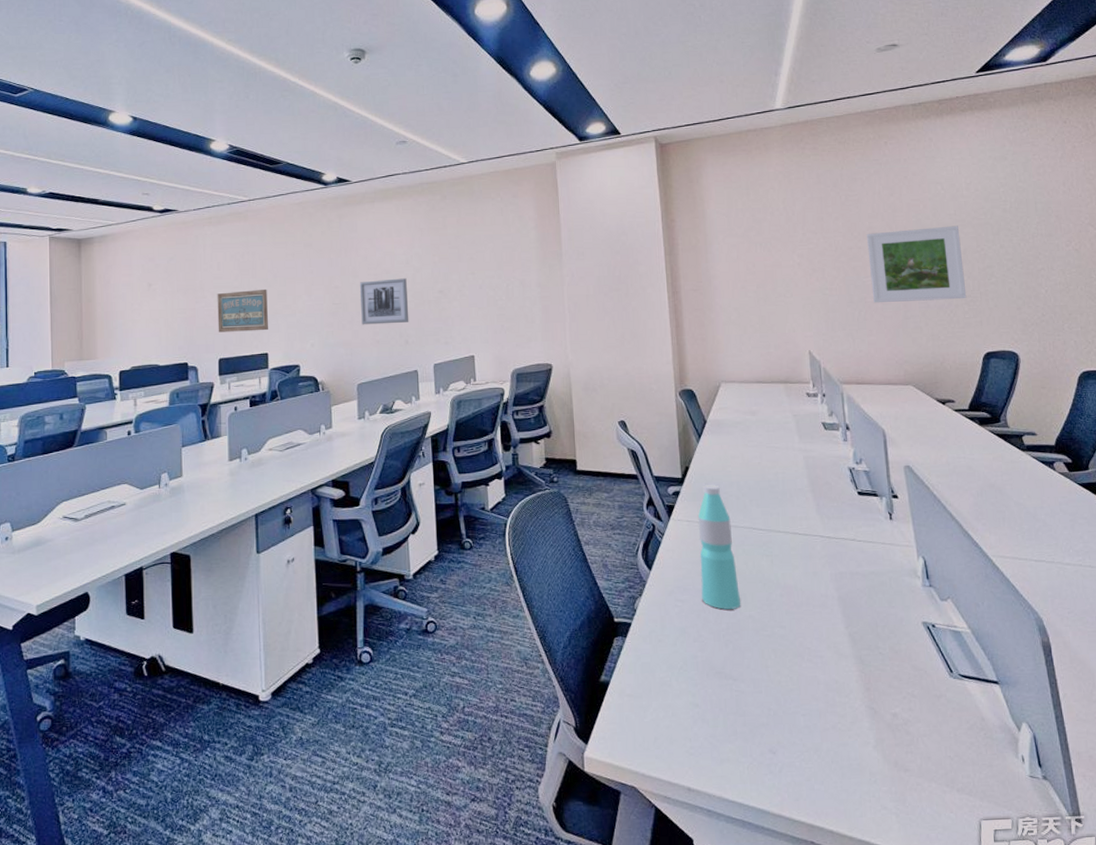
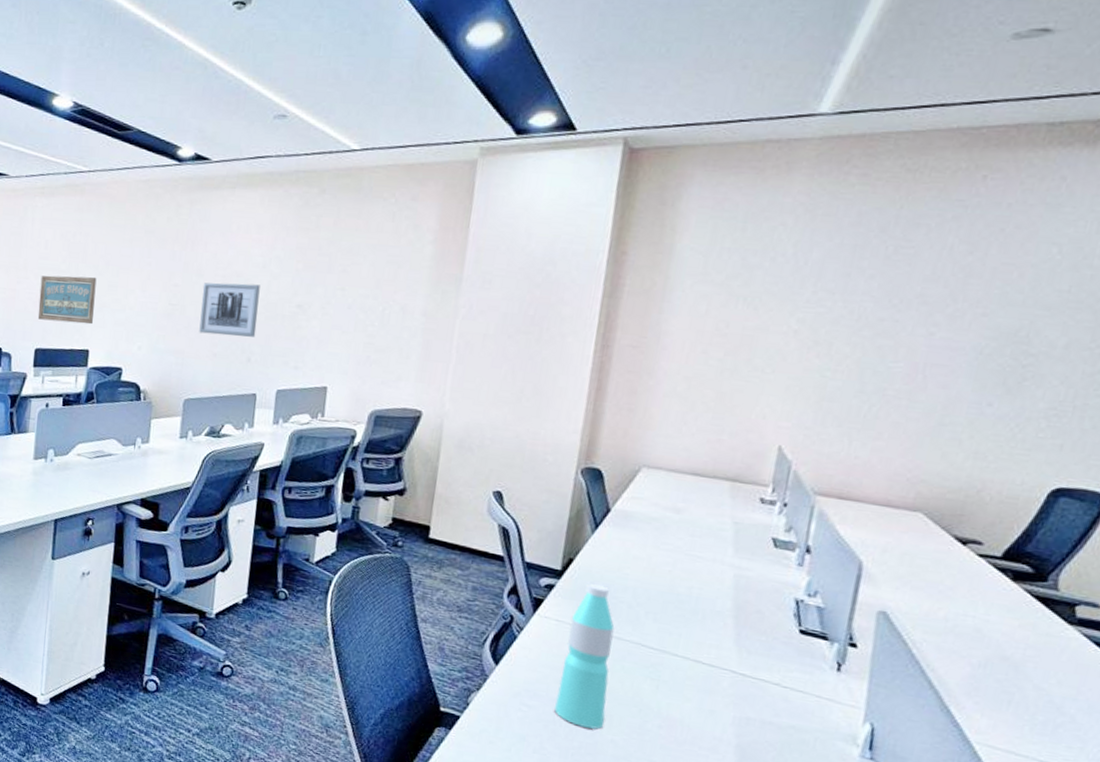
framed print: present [867,226,967,304] -> none [896,302,1069,412]

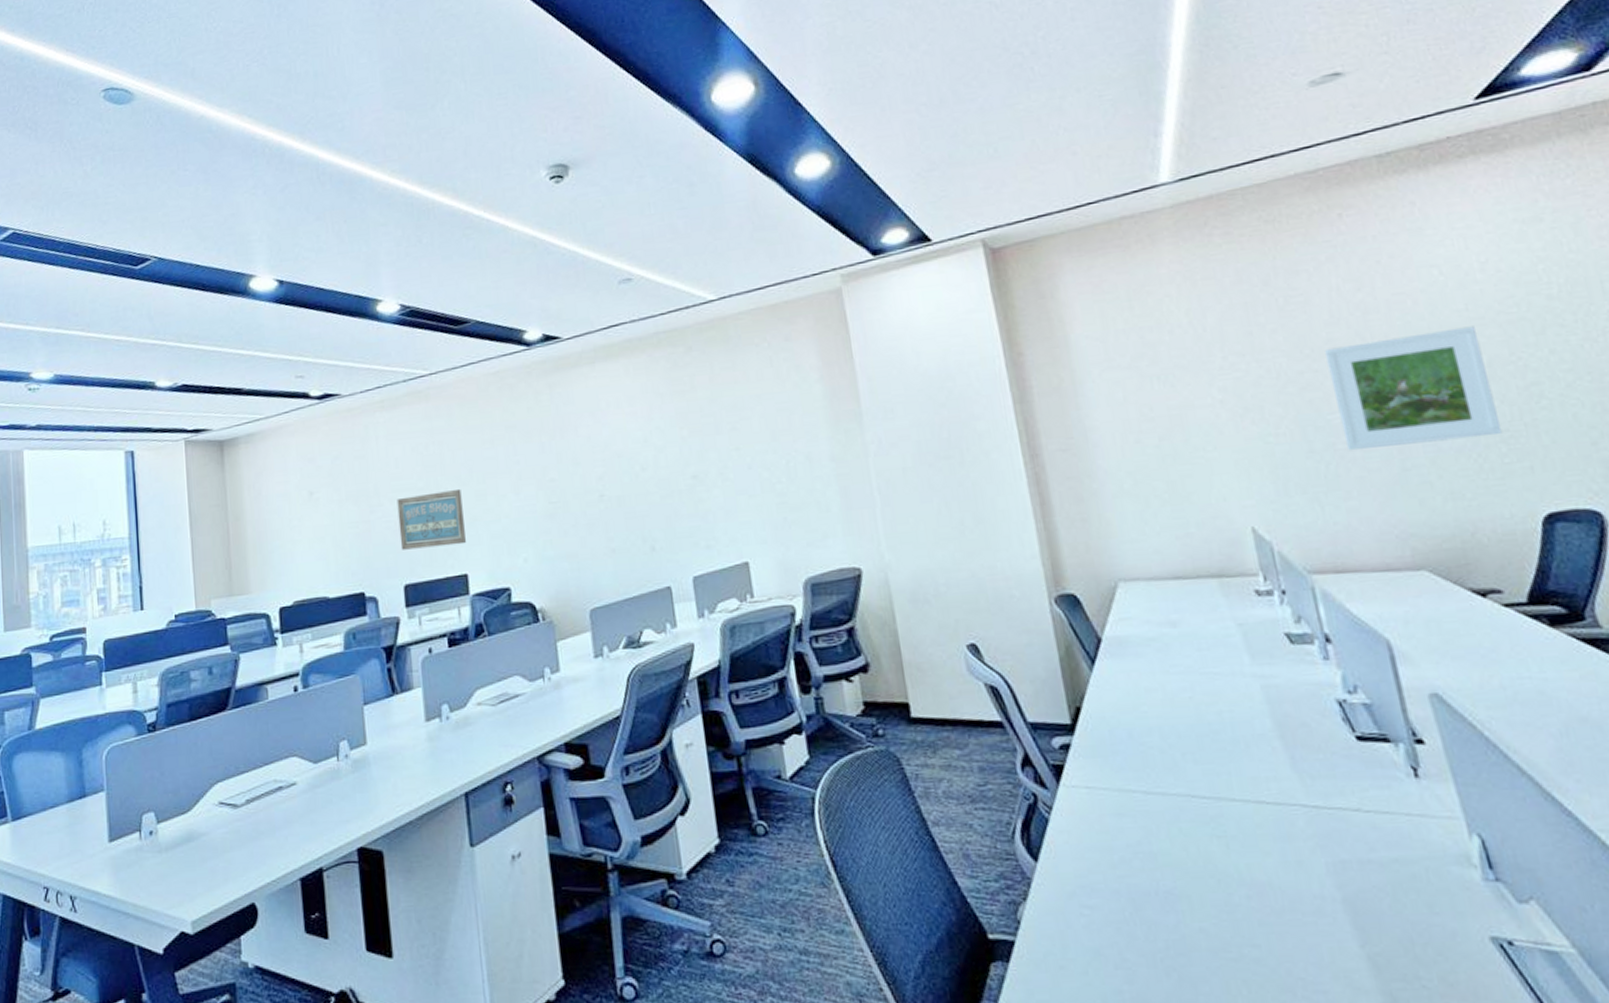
wall art: present [199,282,260,337] -> none [582,461,654,529]
water bottle: present [554,584,615,729] -> none [1101,732,1185,920]
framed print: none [896,302,1069,412] -> present [1325,326,1503,451]

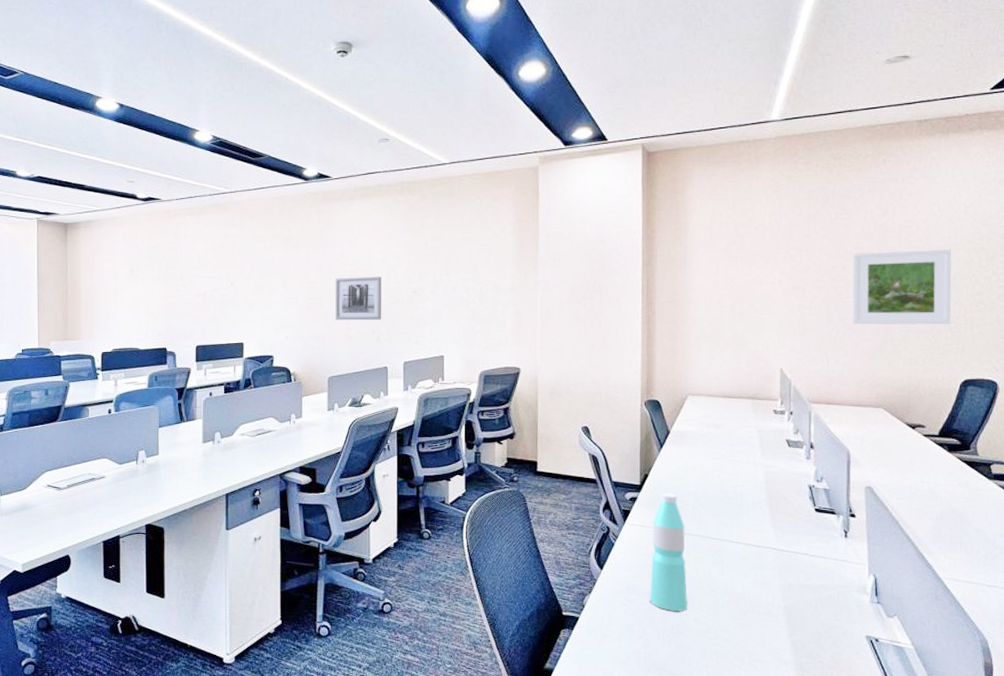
wall art: present [397,488,466,550] -> none [196,280,245,321]
wall art: none [582,461,654,529] -> present [335,276,382,321]
water bottle: none [1101,732,1185,920] -> present [650,493,688,611]

